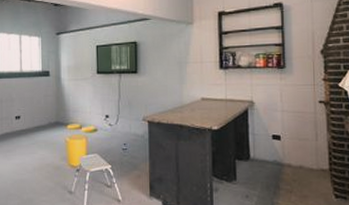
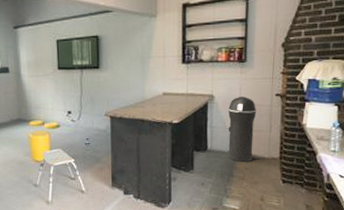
trash can: none [270,103,301,174] -> present [228,97,257,163]

